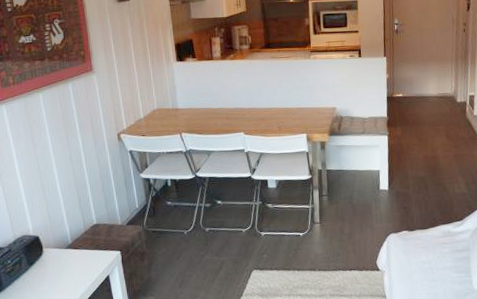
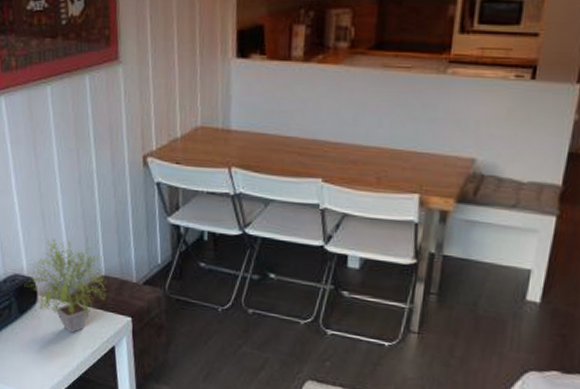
potted plant: none [31,202,99,272] -> present [24,238,107,333]

